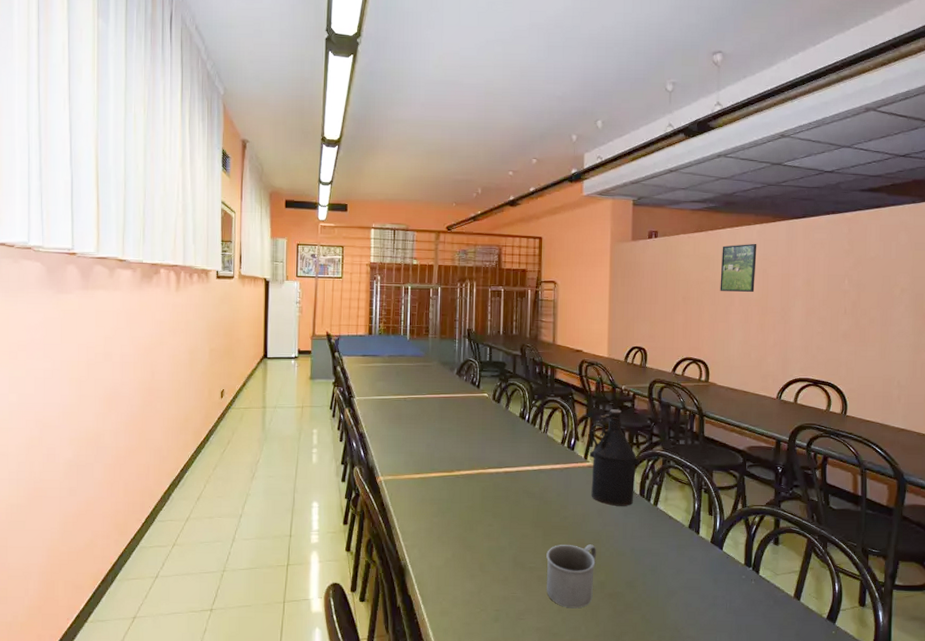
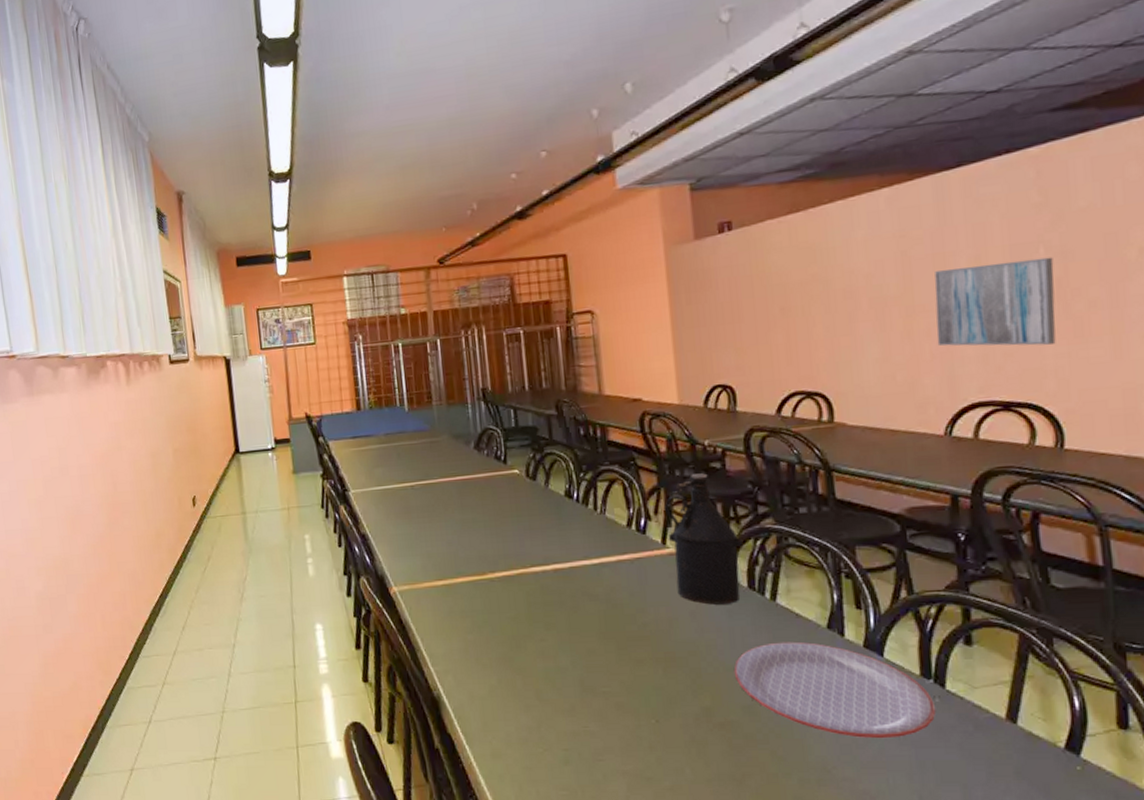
mug: present [546,544,597,609] -> none [624,658,696,745]
plate: none [623,536,752,609] -> present [733,641,937,739]
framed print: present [720,243,757,293] -> none [832,215,891,292]
wall art: none [778,285,852,344] -> present [934,257,1056,347]

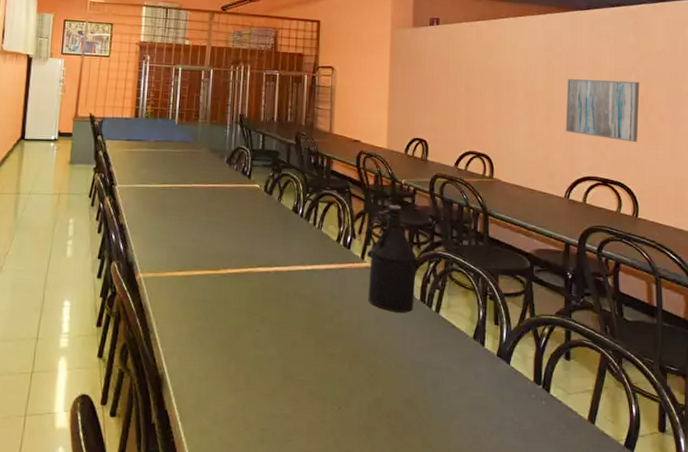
plate: present [733,641,937,739] -> none [402,347,542,432]

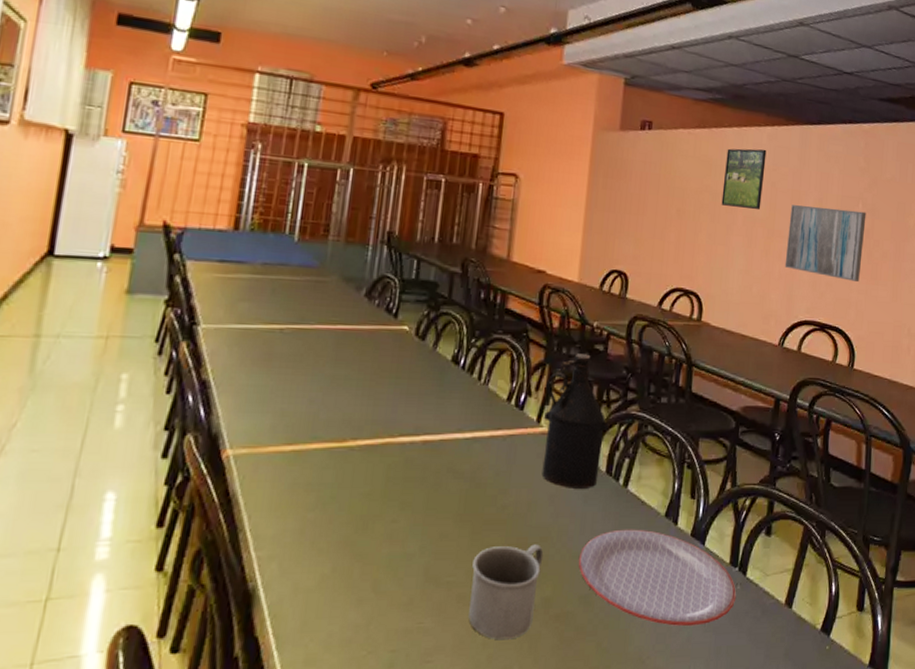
mug: none [318,355,374,429] -> present [468,544,544,640]
plate: none [402,347,542,432] -> present [578,529,737,627]
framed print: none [504,34,541,85] -> present [721,148,767,210]

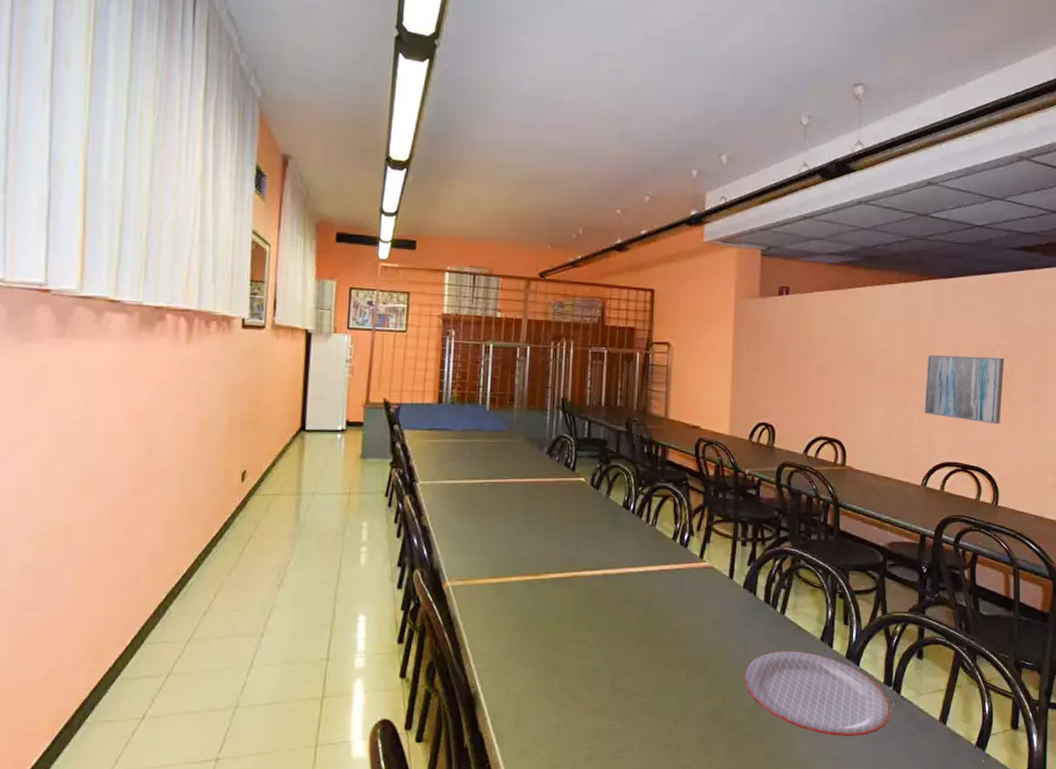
mug: present [468,544,544,640] -> none [651,662,713,743]
bottle: present [542,354,609,488] -> none [705,498,764,615]
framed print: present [721,148,767,210] -> none [859,304,901,362]

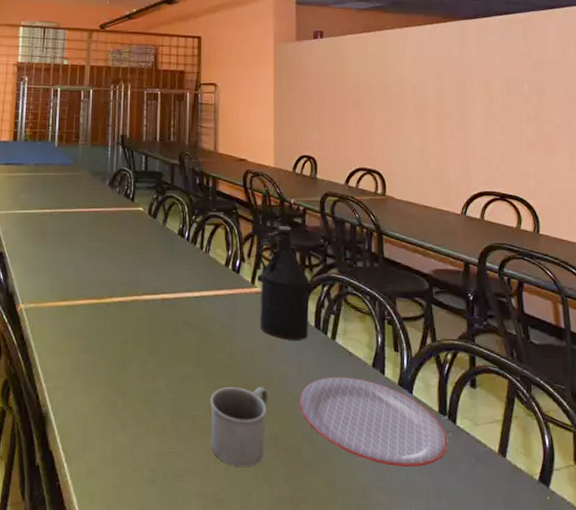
mug: none [651,662,713,743] -> present [210,387,268,468]
bottle: none [705,498,764,615] -> present [256,226,313,340]
wall art: present [924,355,1005,424] -> none [458,89,535,154]

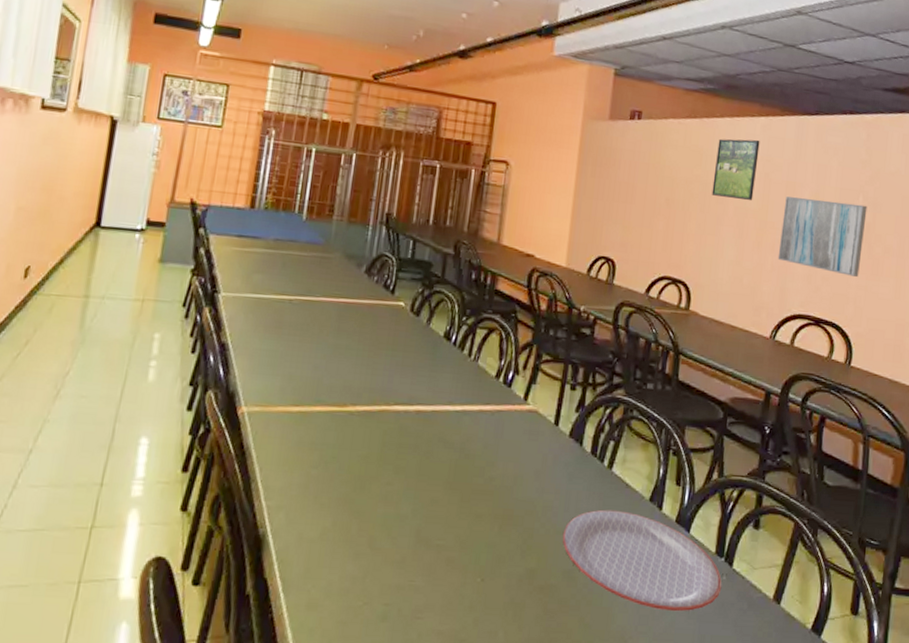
mug: present [210,387,268,468] -> none [456,515,529,606]
bottle: present [256,226,313,340] -> none [528,336,594,467]
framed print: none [391,44,429,97] -> present [711,138,760,201]
wall art: none [458,89,535,154] -> present [777,196,867,277]

